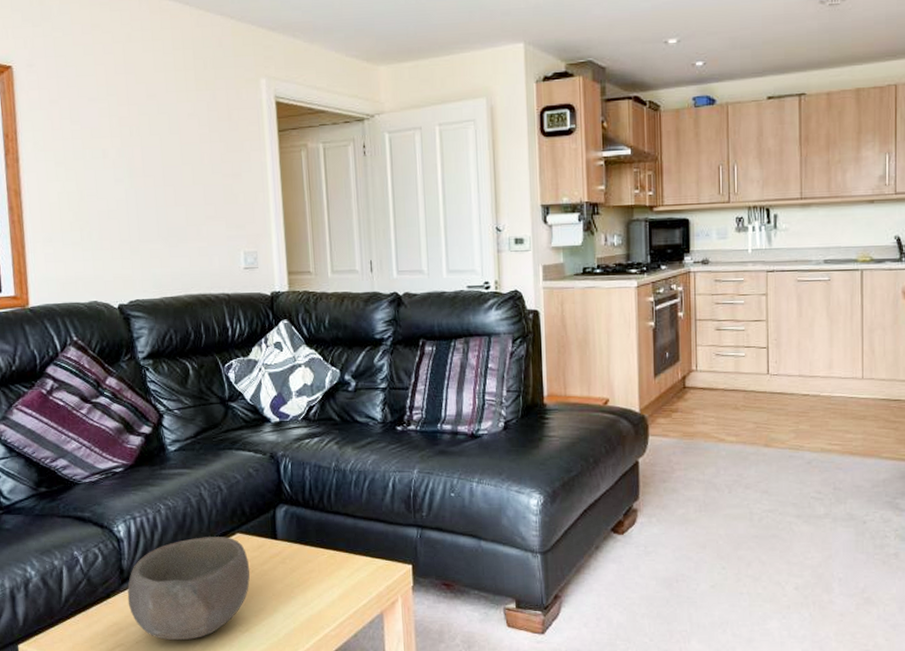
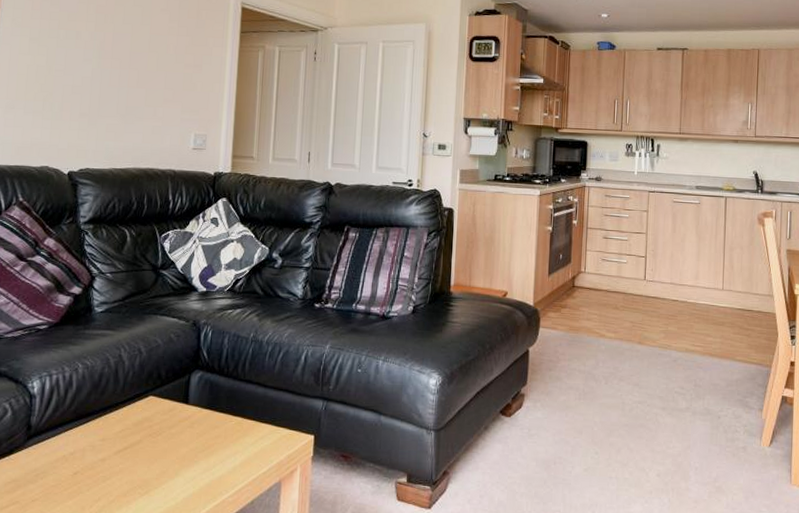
bowl: present [127,536,251,641] -> none [30,397,158,501]

